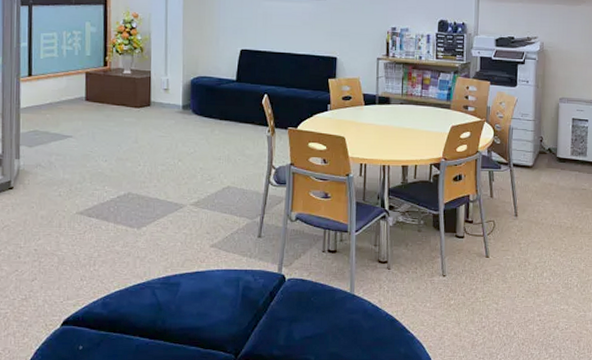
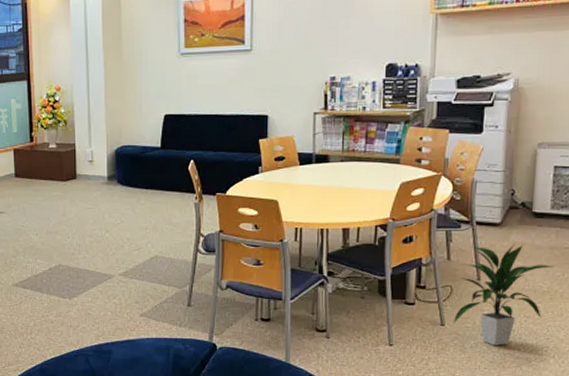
indoor plant: none [495,183,576,276] -> present [452,242,555,346]

